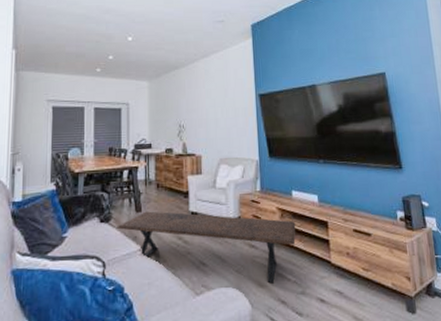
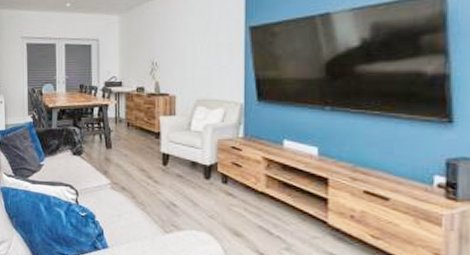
coffee table: present [117,211,296,284] -> none [88,148,285,235]

